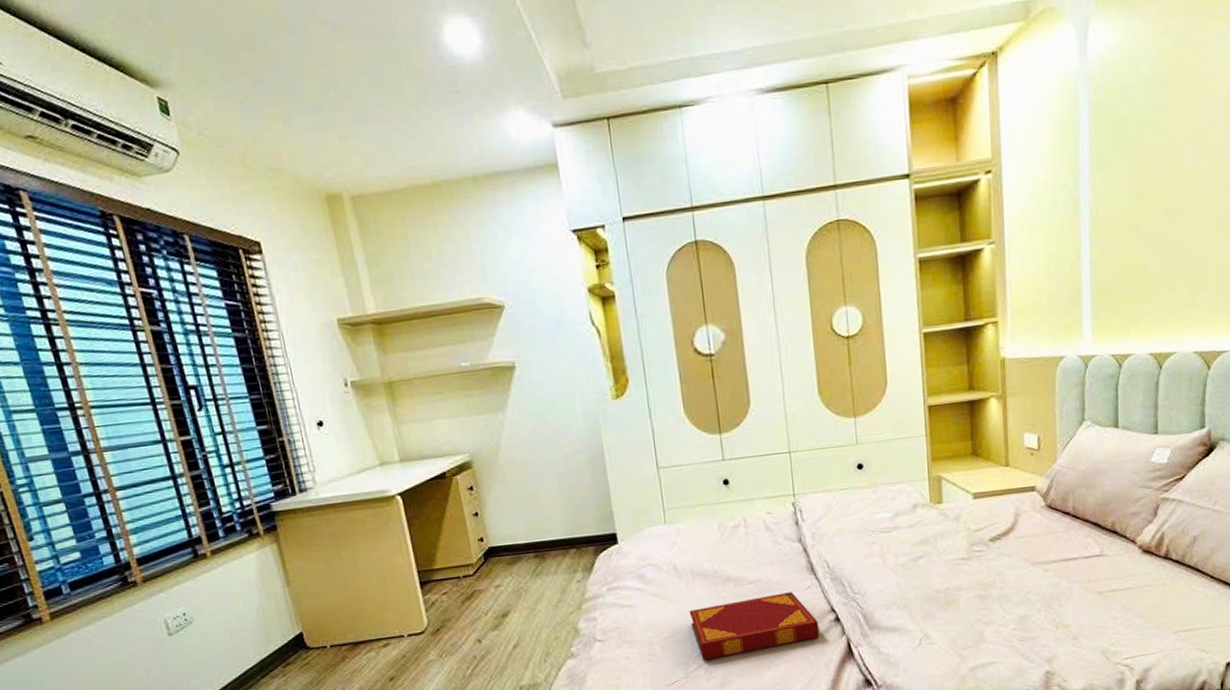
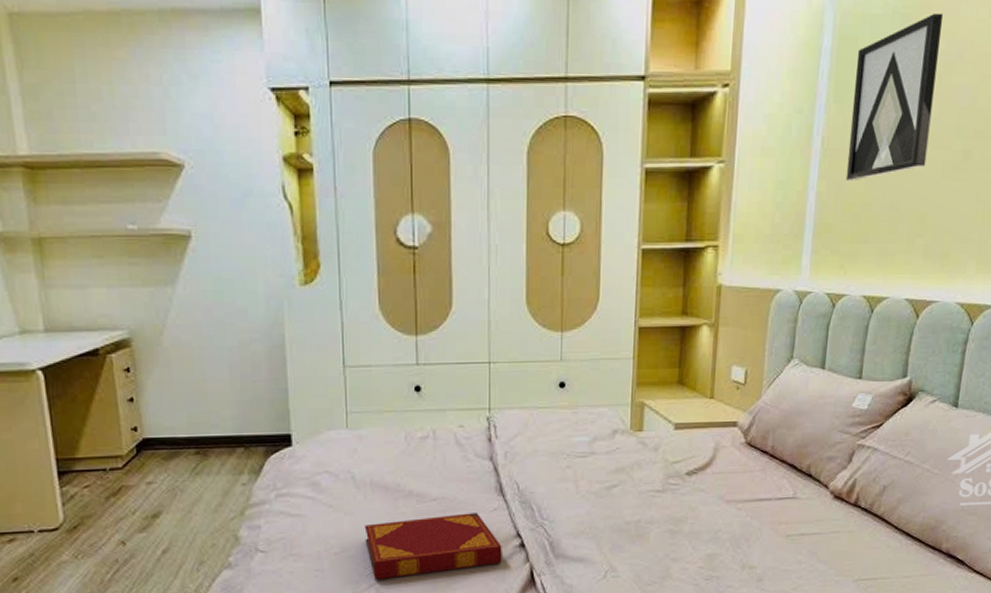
wall art: none [1116,74,1200,246] -> present [845,12,944,182]

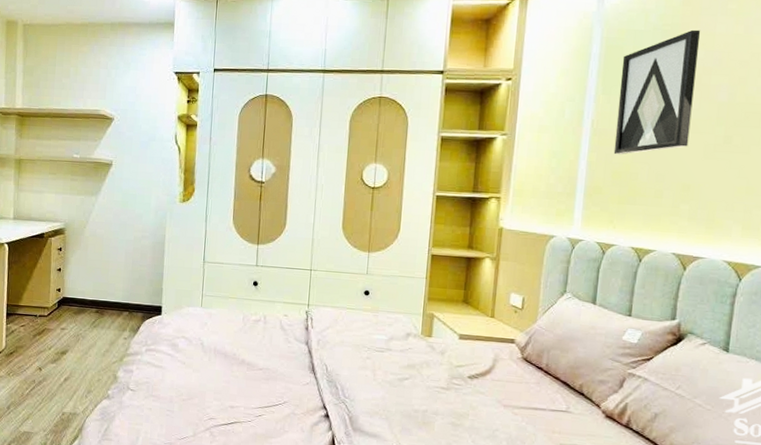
hardback book: present [364,513,502,580] -> none [206,381,311,428]

